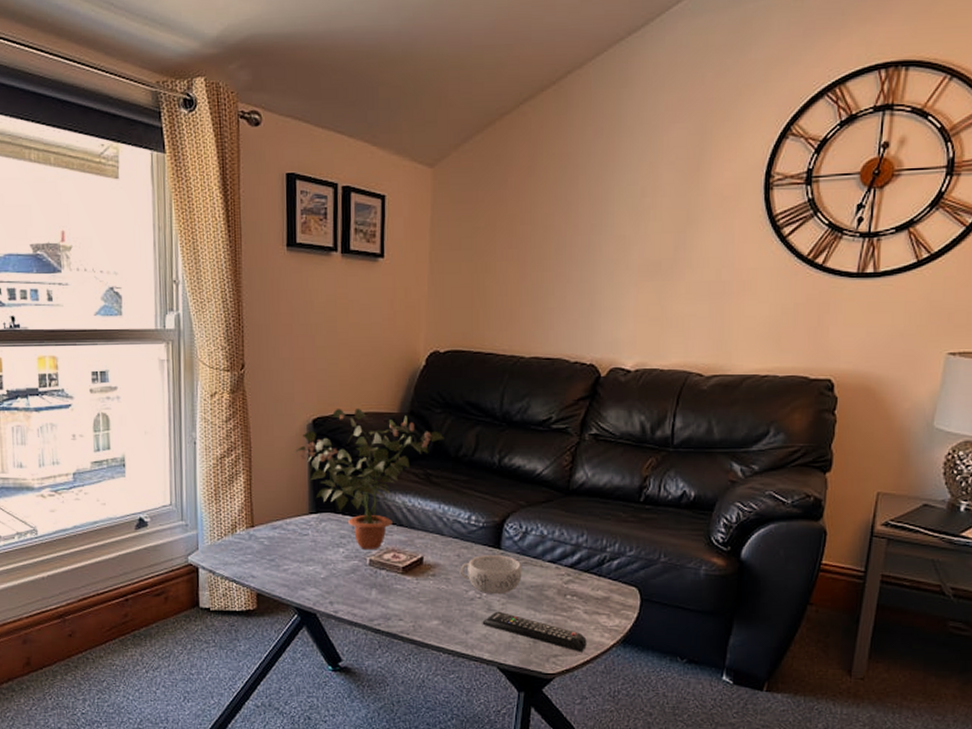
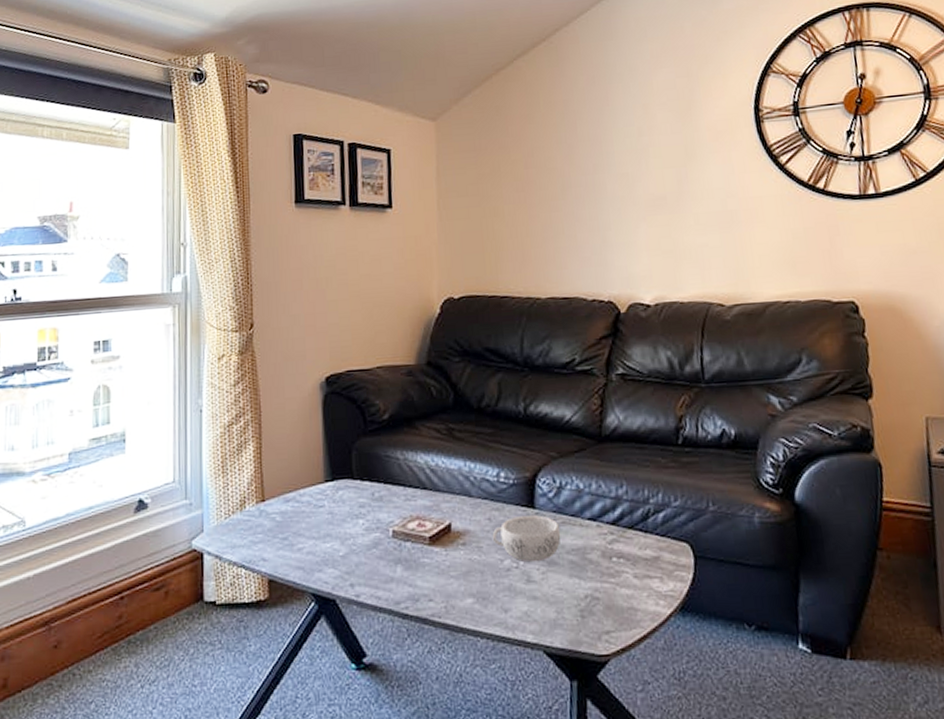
potted plant: present [292,409,444,549] -> none [305,363,465,519]
remote control: present [482,611,587,652] -> none [522,582,642,626]

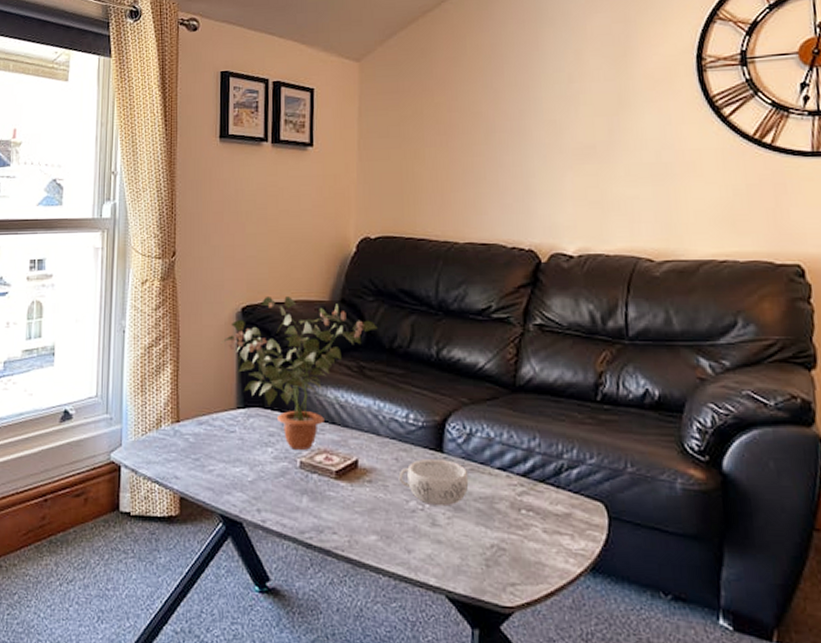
potted plant: none [305,363,465,519] -> present [220,297,378,450]

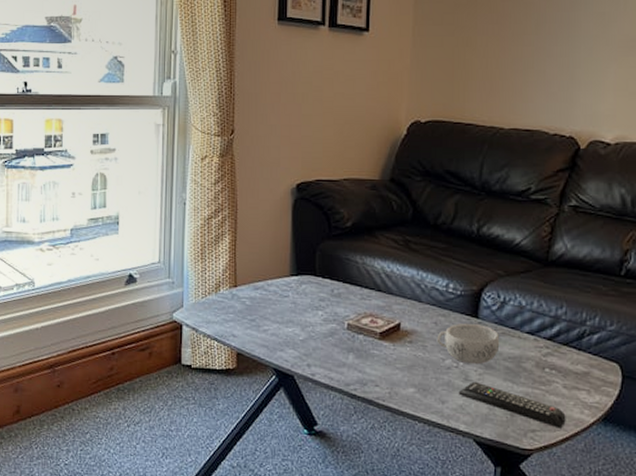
potted plant: present [220,297,378,450] -> none [276,174,424,314]
remote control: none [426,526,549,581] -> present [458,381,566,429]

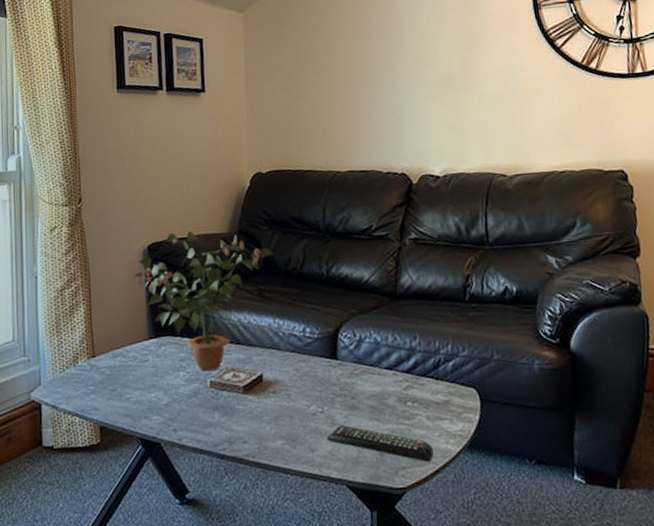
potted plant: none [276,174,424,314] -> present [129,232,273,371]
decorative bowl: present [436,323,500,365] -> none [299,366,361,408]

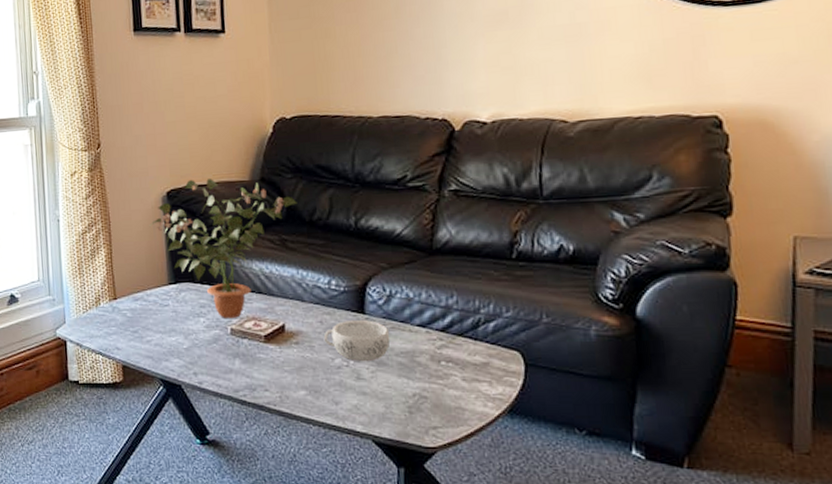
decorative bowl: none [299,366,361,408] -> present [323,320,391,362]
remote control: present [326,424,434,462] -> none [352,380,469,424]

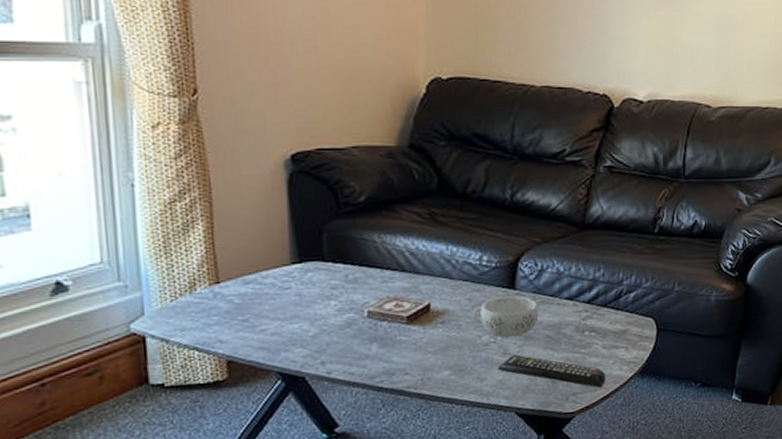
potted plant: present [149,179,297,318] -> none [266,142,450,300]
remote control: none [352,380,469,424] -> present [497,354,606,388]

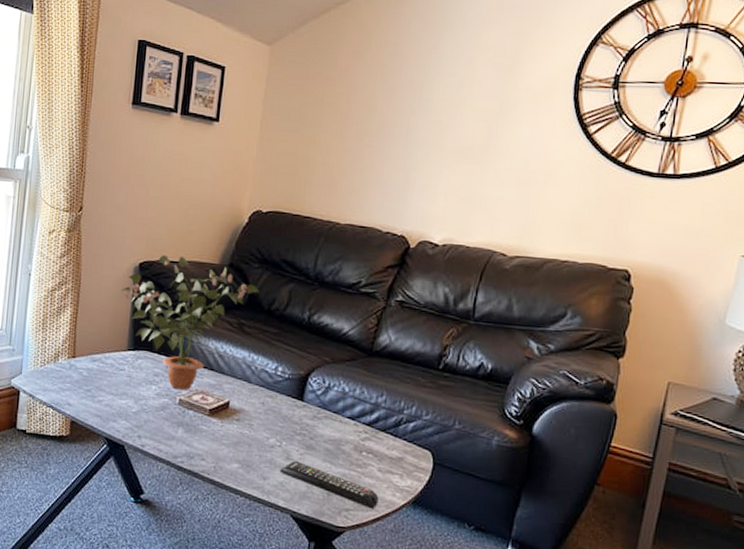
potted plant: none [266,142,450,300] -> present [117,255,260,390]
decorative bowl: present [471,296,539,338] -> none [262,405,322,445]

